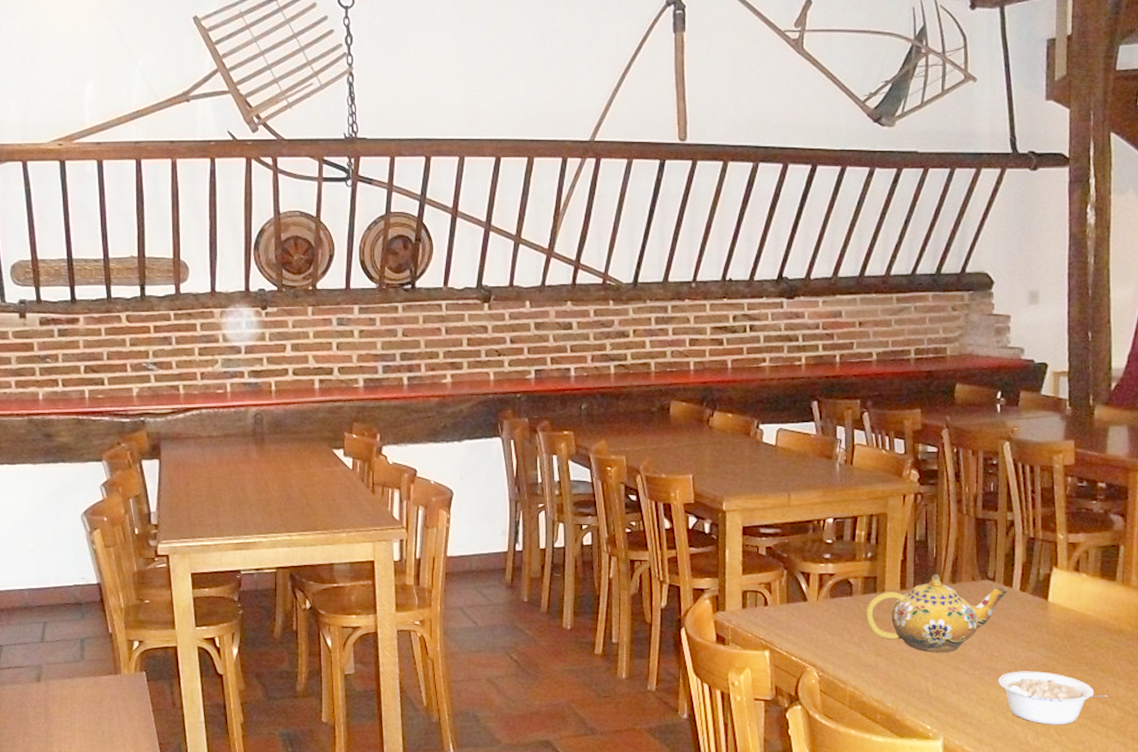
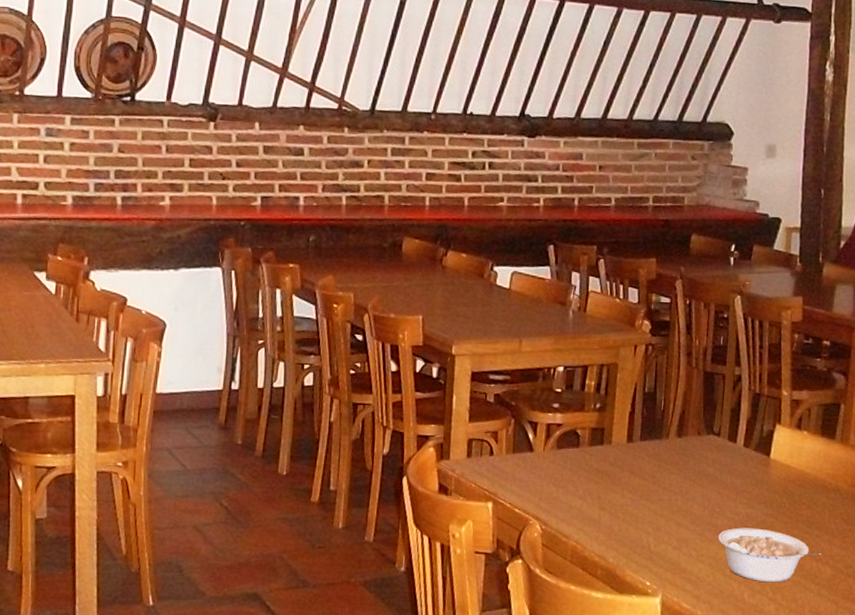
teapot: present [866,574,1008,653] -> none [591,427,732,508]

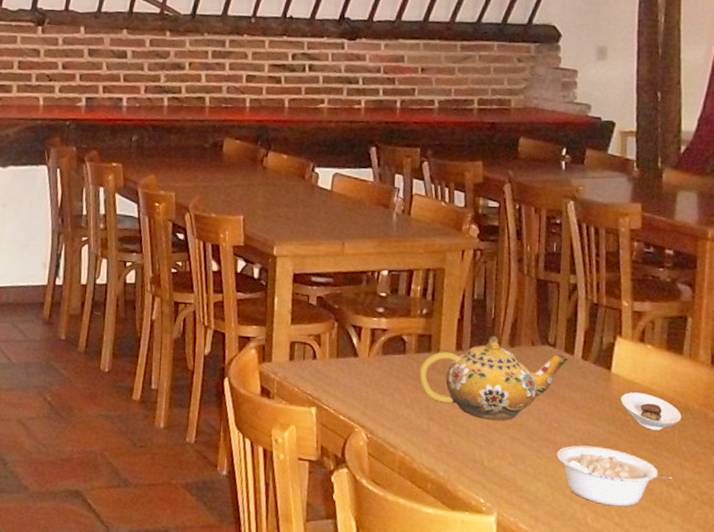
teapot: none [591,427,732,508] -> present [419,336,569,421]
saucer: none [778,476,832,511] -> present [621,392,682,430]

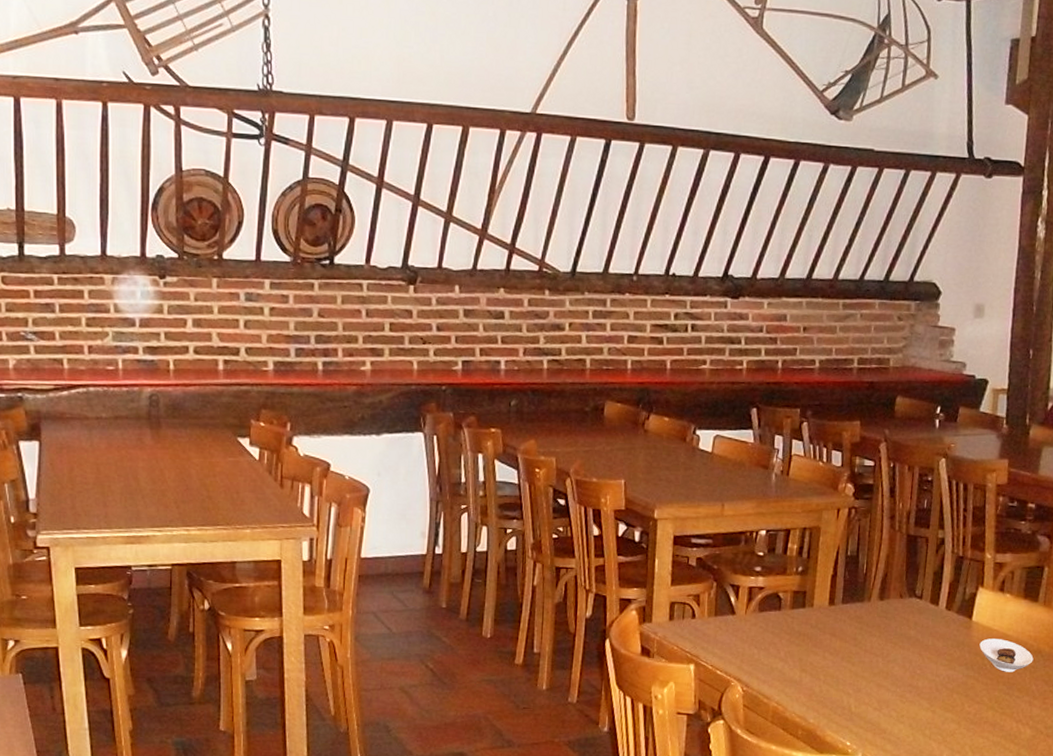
teapot: present [419,336,569,421] -> none [793,590,934,670]
legume: present [556,445,674,507] -> none [918,689,1023,743]

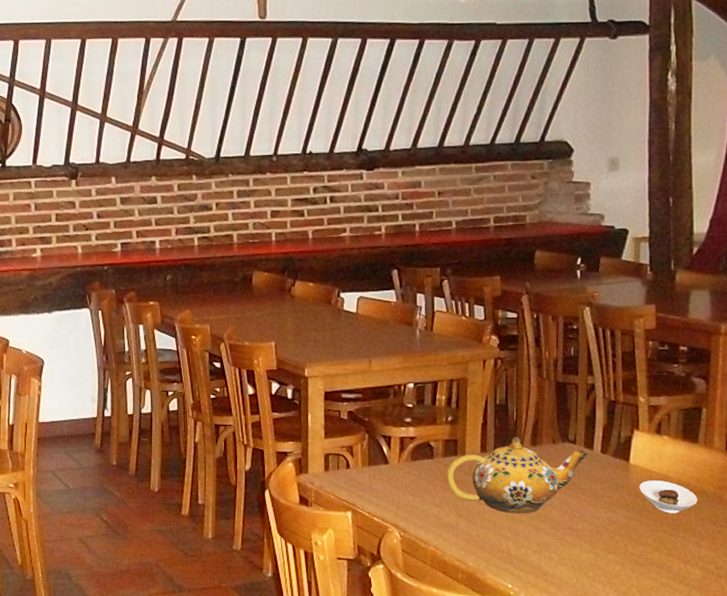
teapot: none [793,590,934,670] -> present [446,437,588,514]

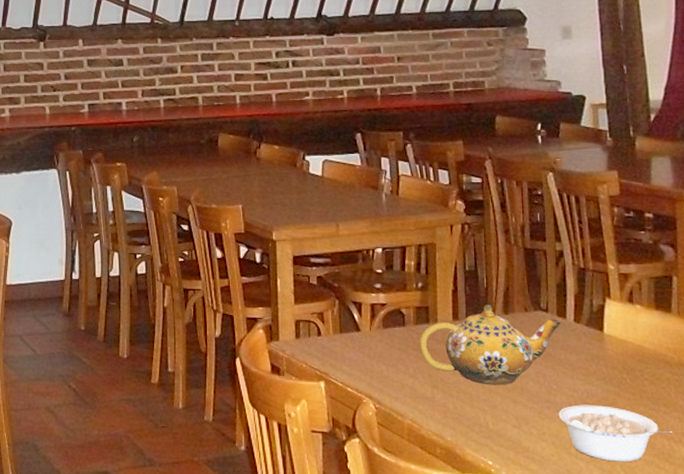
legume: none [579,531,691,584] -> present [558,405,674,462]
saucer: present [639,480,698,513] -> none [615,351,676,387]

